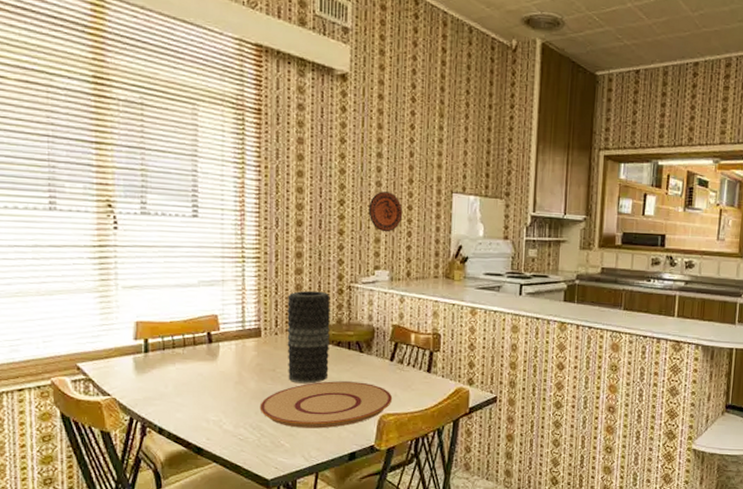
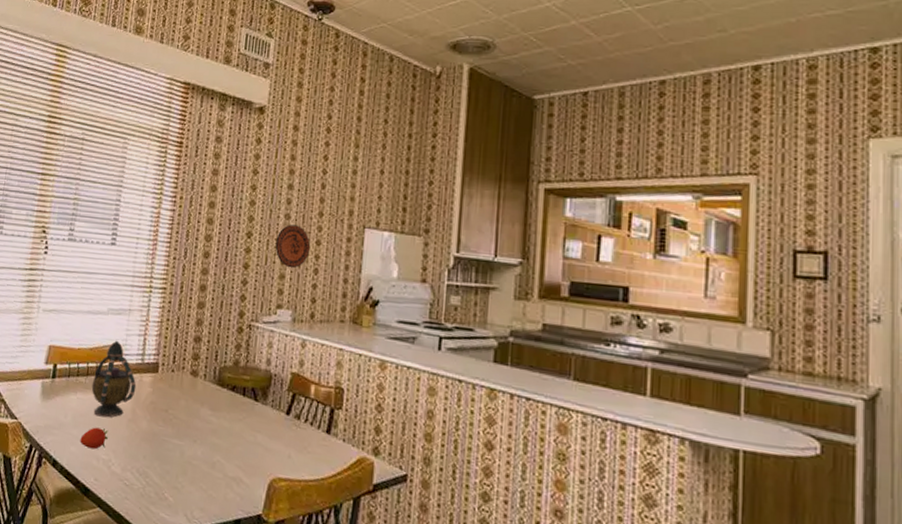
fruit: none [185,393,217,413] -> present [80,427,109,450]
teapot: none [191,310,240,383] -> present [91,340,137,418]
plate: present [259,381,392,429] -> none [148,430,285,486]
vase: present [287,290,330,384] -> none [179,326,230,431]

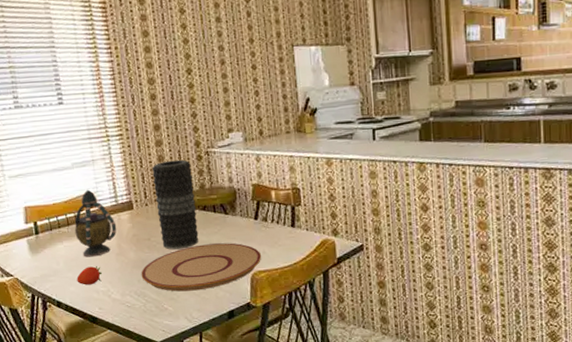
plate: none [148,430,285,486] -> present [141,243,261,292]
vase: none [179,326,230,431] -> present [152,159,199,250]
decorative plate: present [275,224,311,269] -> none [214,54,248,95]

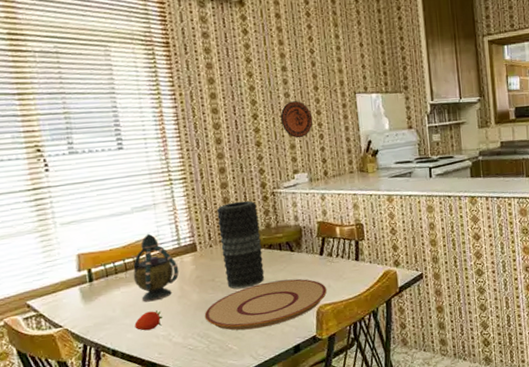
decorative plate: none [214,54,248,95] -> present [280,101,313,138]

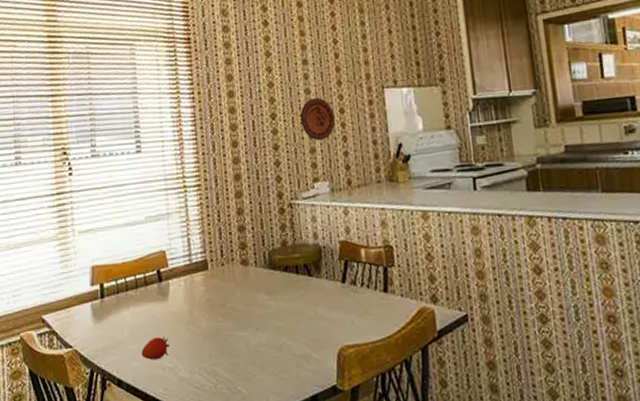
teapot: present [133,233,179,302] -> none [143,246,189,326]
plate: present [204,279,327,331] -> none [213,310,349,370]
vase: present [217,200,264,289] -> none [230,212,279,318]

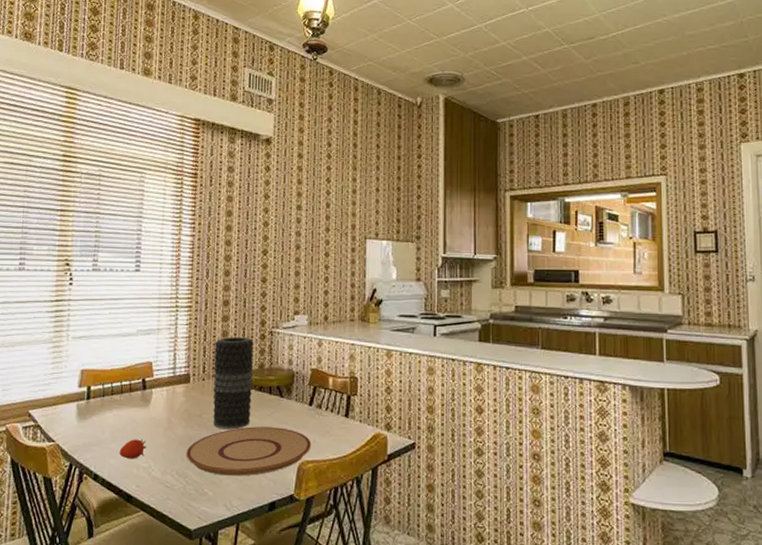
plate: none [213,310,349,370] -> present [186,427,311,476]
vase: none [230,212,279,318] -> present [213,336,254,430]
decorative plate: present [300,98,336,141] -> none [289,241,321,279]

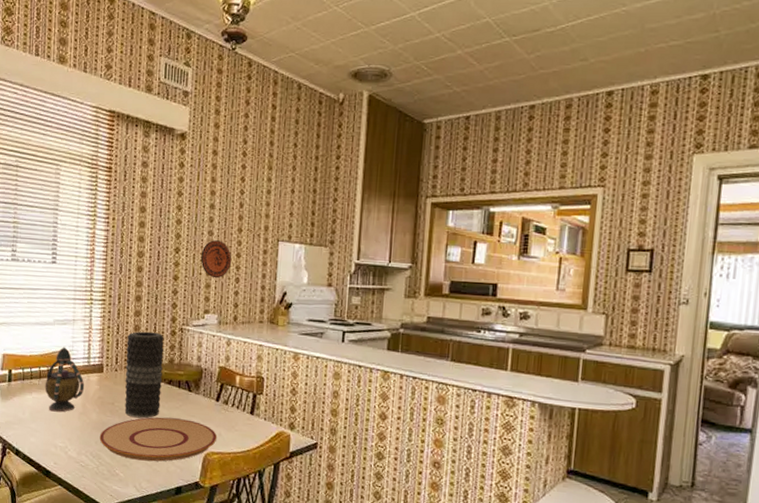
fruit: present [119,439,147,459] -> none [38,420,64,439]
teapot: none [126,358,170,429] -> present [45,347,85,412]
decorative plate: none [289,241,321,279] -> present [201,240,232,279]

